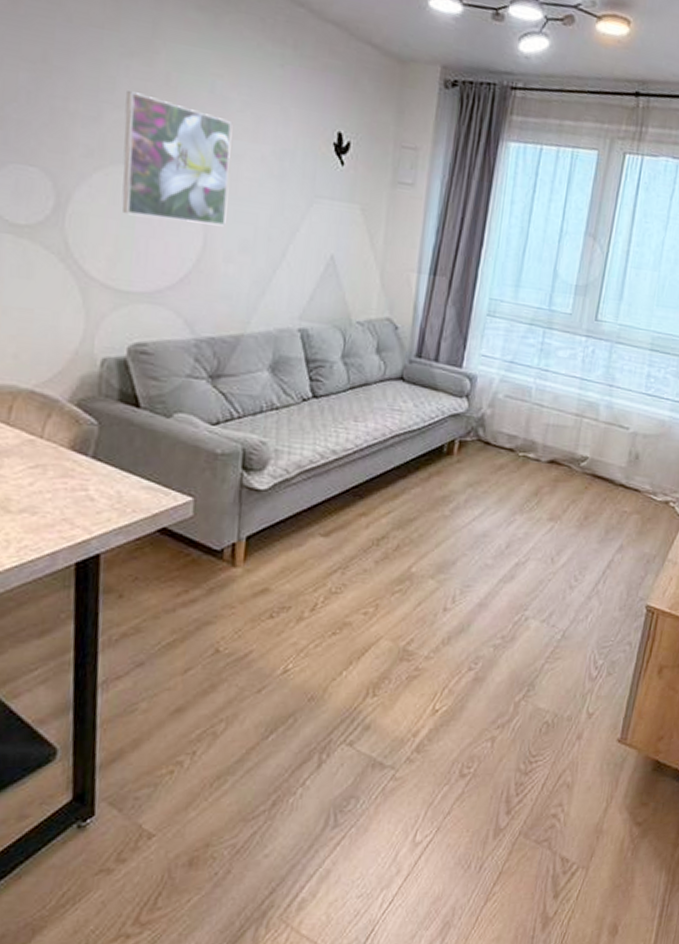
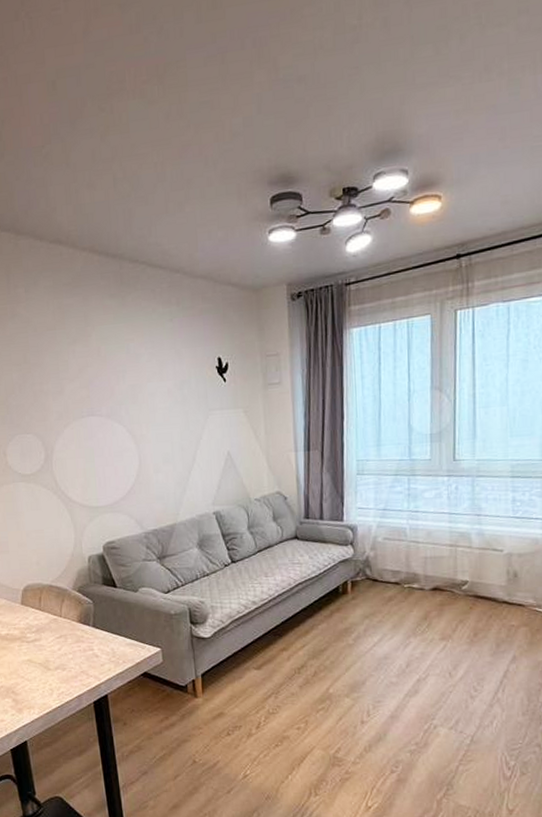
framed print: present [122,91,233,227] -> none [76,367,151,453]

